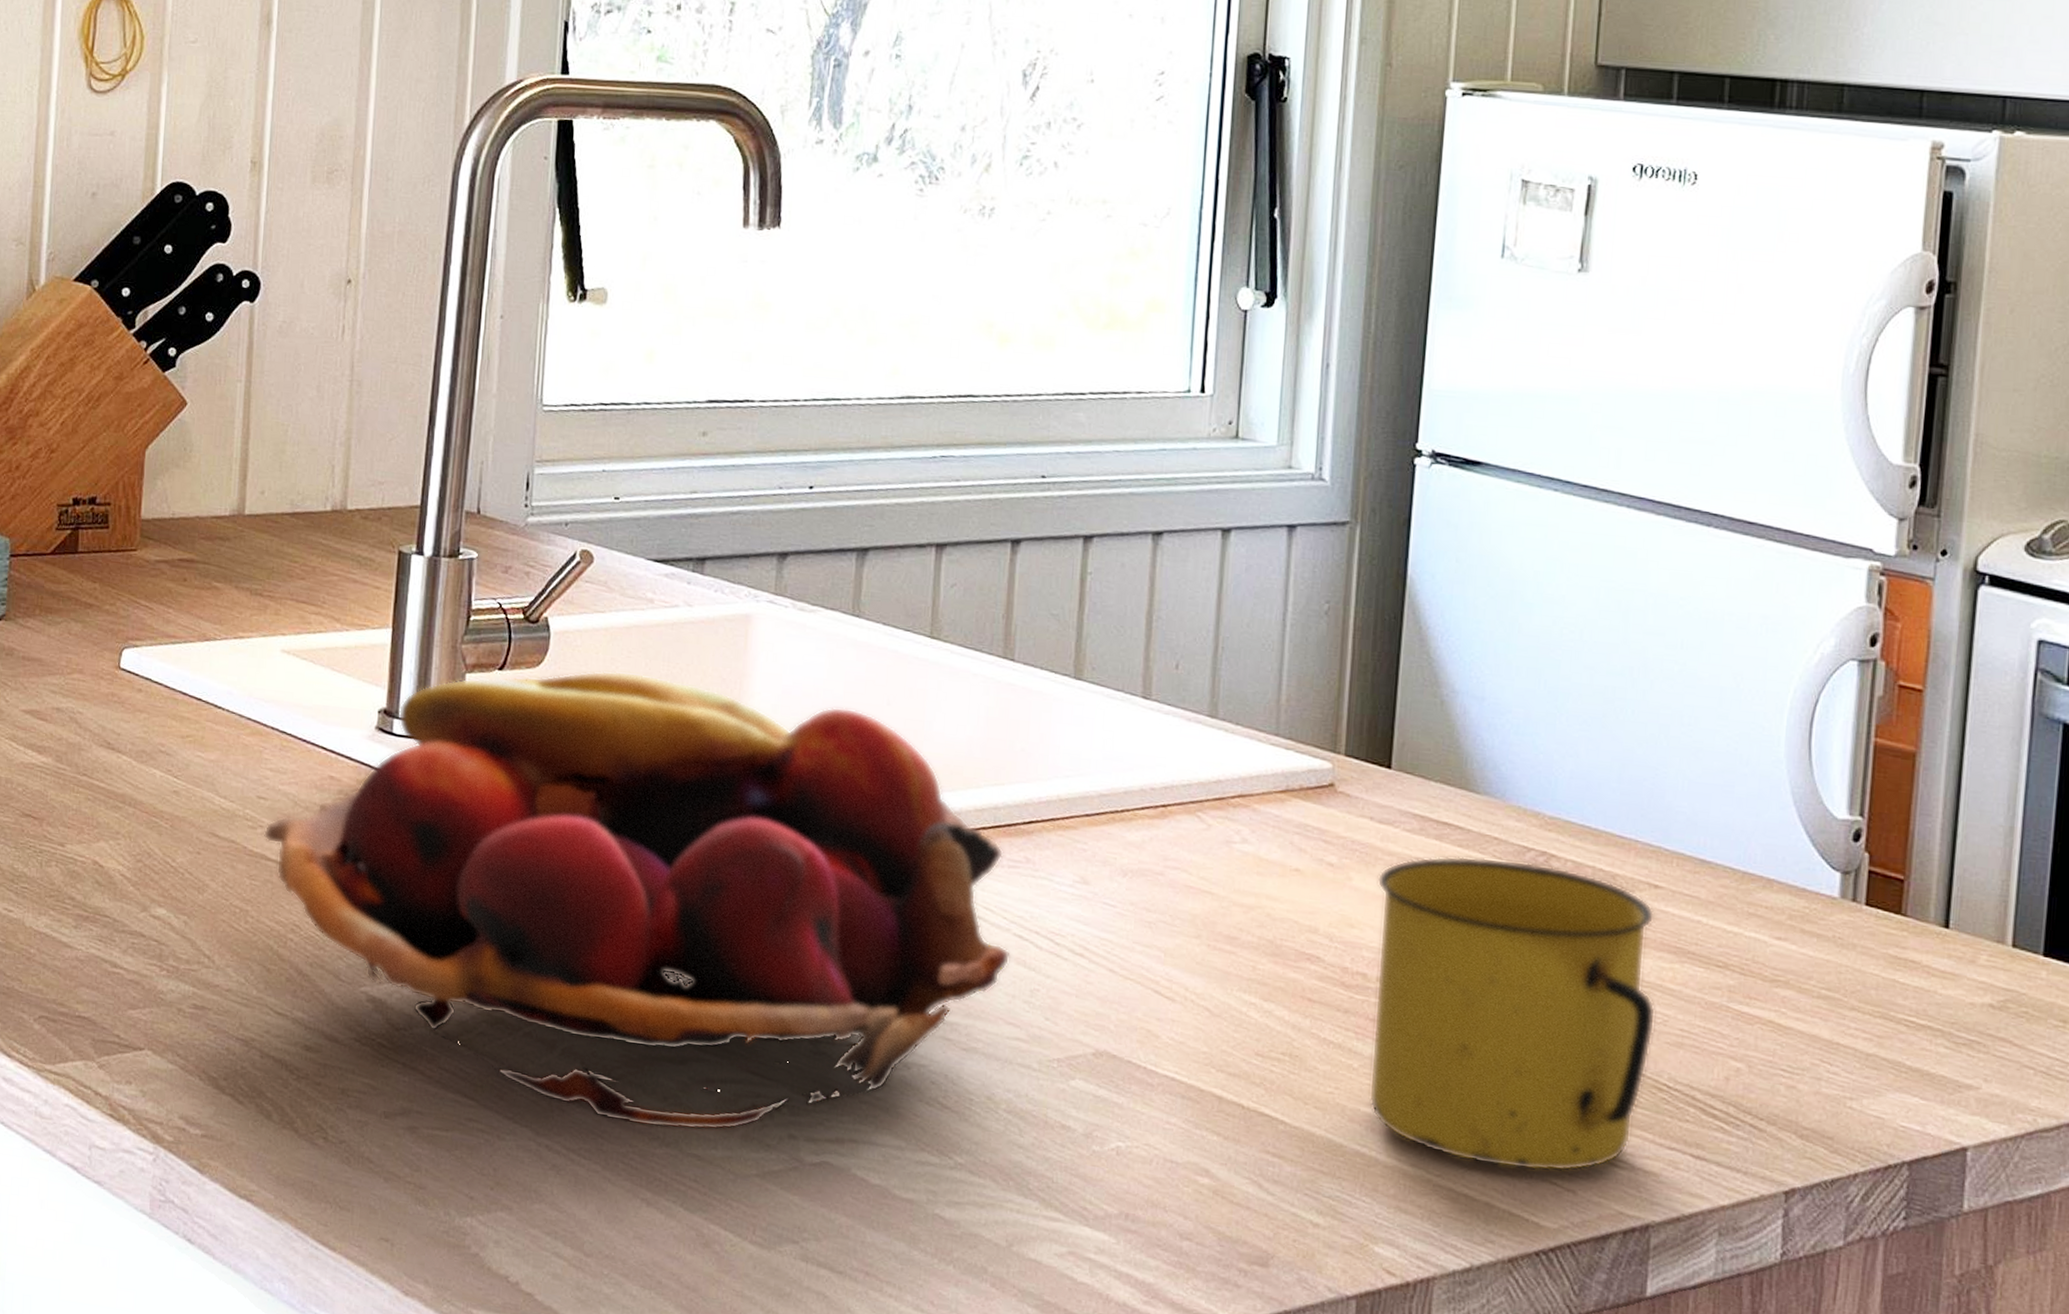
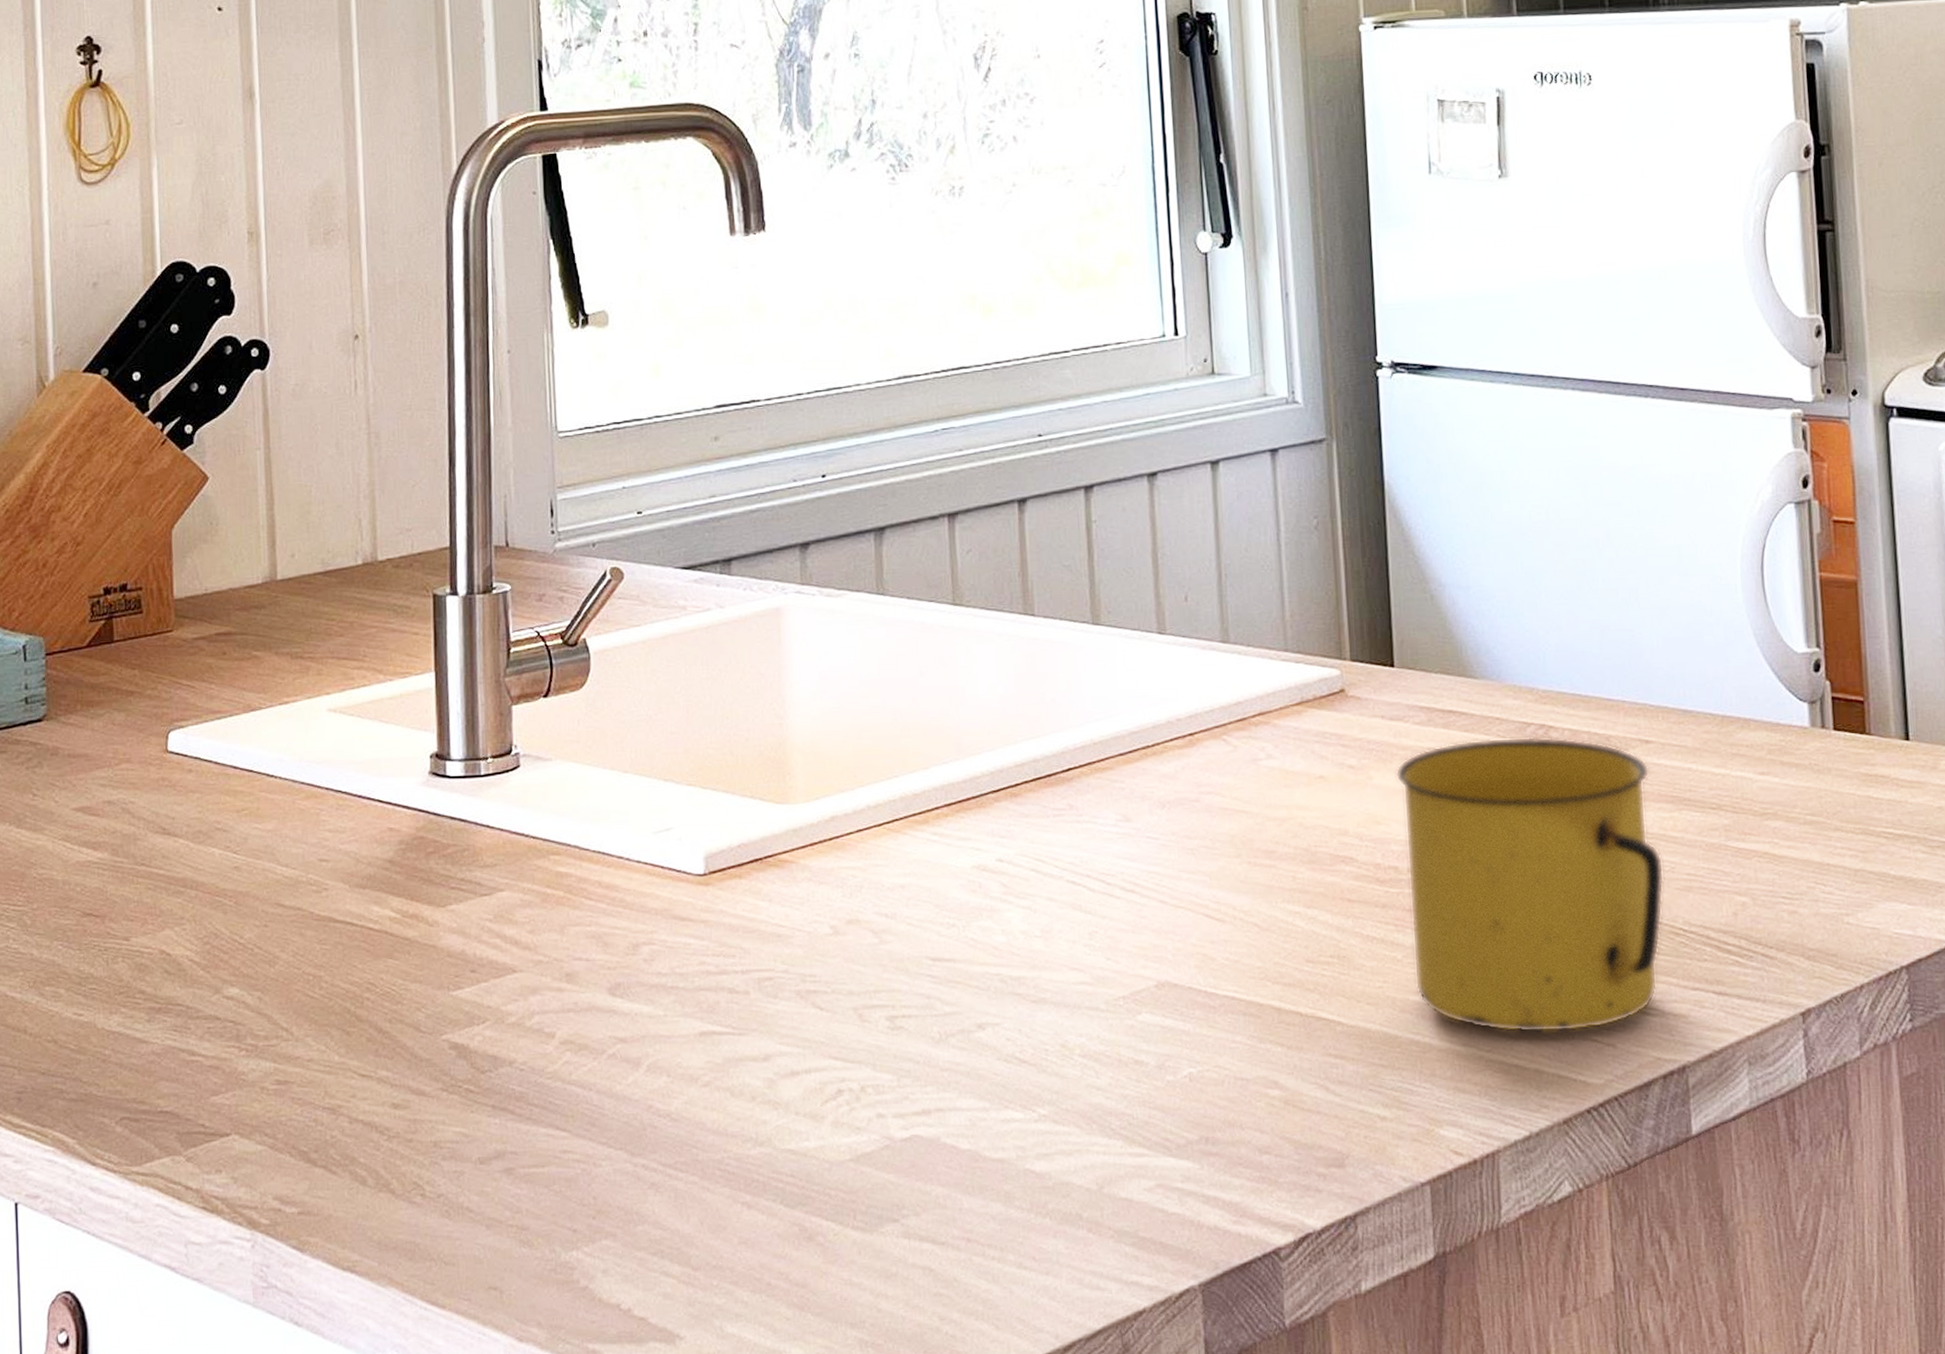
fruit basket: present [263,670,1011,1131] -> none [328,680,1066,1130]

